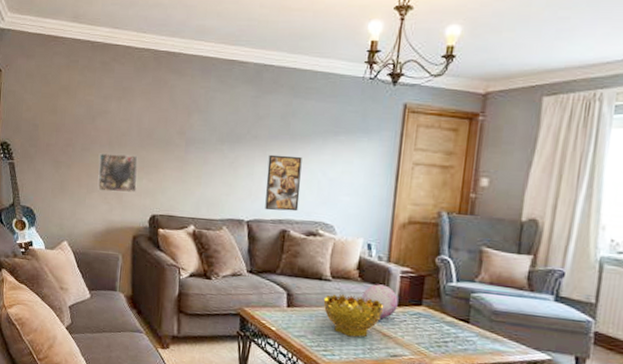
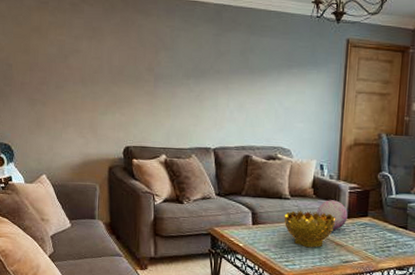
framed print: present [97,153,138,193] -> none [72,90,111,127]
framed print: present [265,154,302,212] -> none [229,87,261,138]

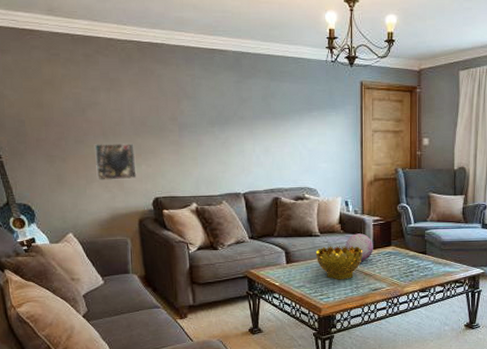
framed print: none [72,90,111,127] -> present [94,143,138,181]

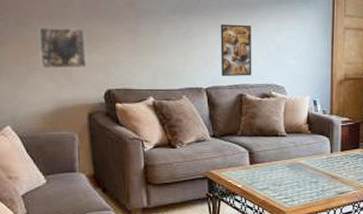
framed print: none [255,132,286,182] -> present [220,23,252,77]
decorative bowl: present [315,245,363,280] -> none [281,146,331,183]
decorative orb: present [345,233,373,261] -> none [312,134,341,163]

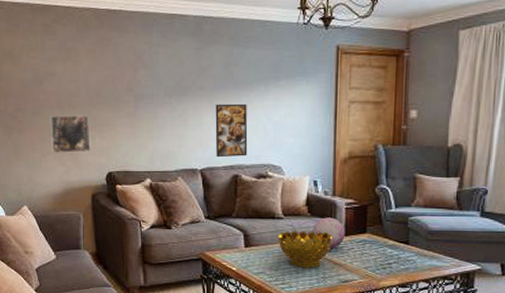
decorative bowl: none [281,146,331,183] -> present [278,229,333,269]
decorative orb: none [312,134,341,163] -> present [312,217,345,249]

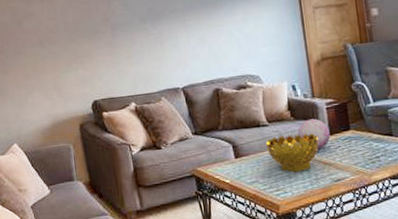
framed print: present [50,115,92,154] -> none [31,49,75,89]
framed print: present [215,103,248,158] -> none [188,20,225,75]

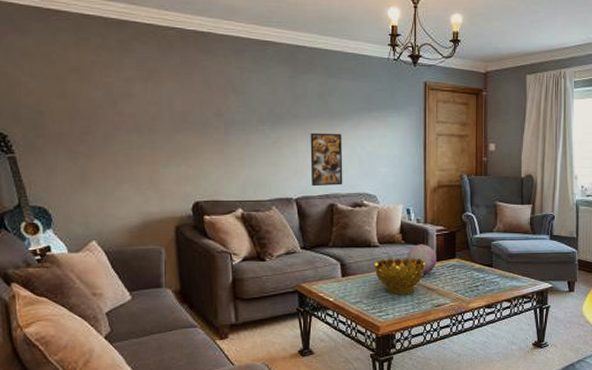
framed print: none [188,20,225,75] -> present [310,132,343,187]

